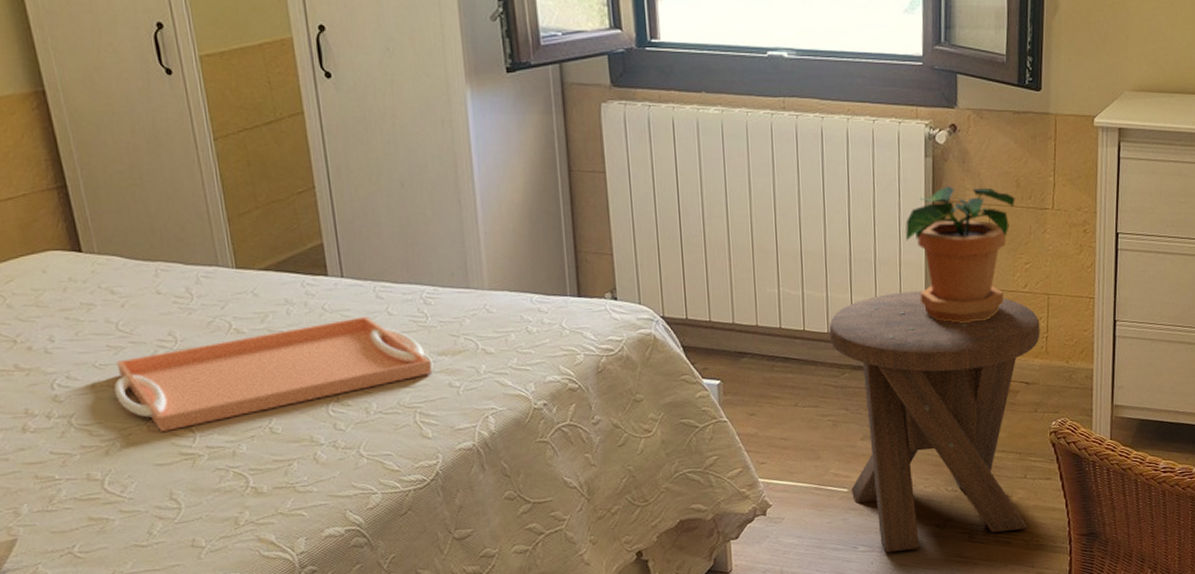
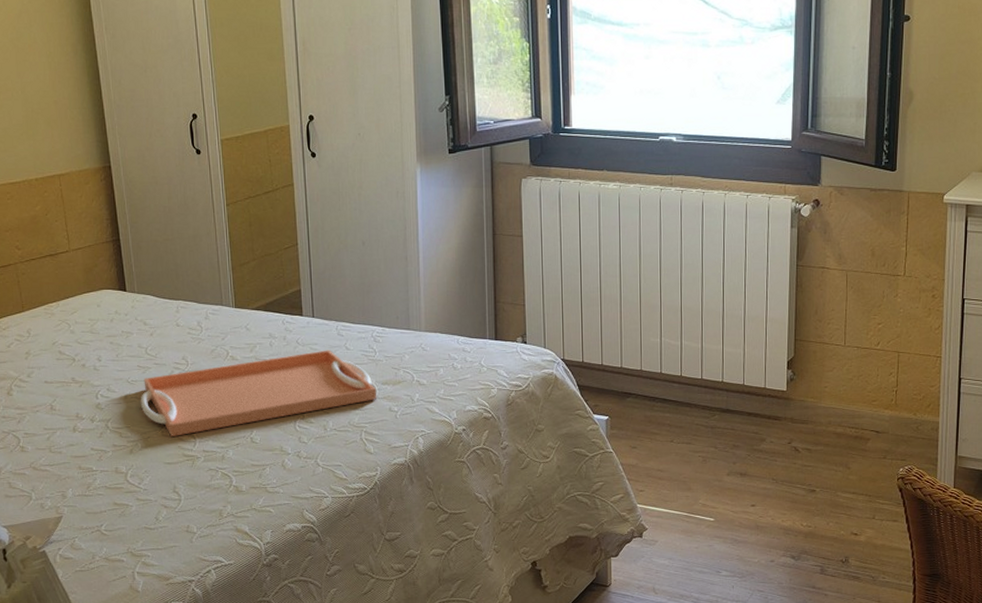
music stool: present [828,291,1040,553] -> none [702,345,891,579]
potted plant: present [905,186,1015,323] -> none [772,253,870,375]

